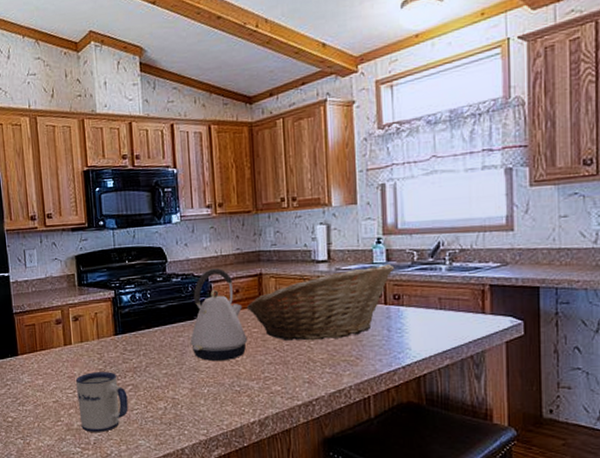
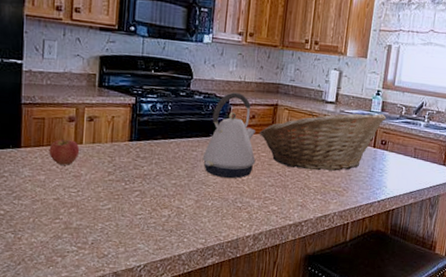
apple: none [42,341,70,367] -> present [49,138,80,165]
mug: present [75,372,129,432] -> none [80,174,134,233]

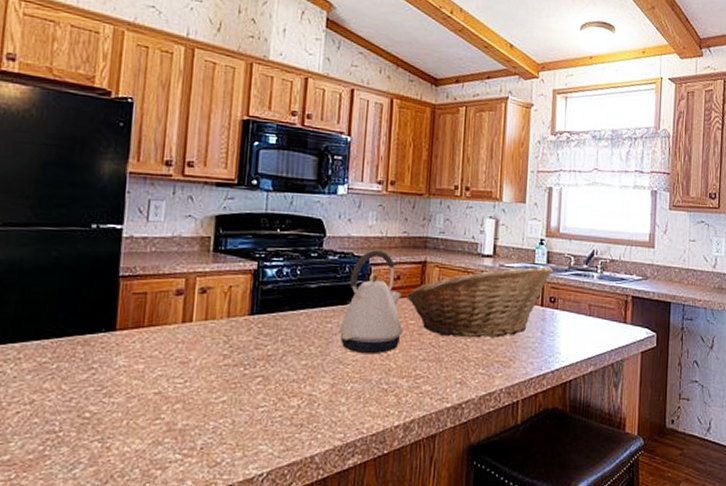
apple: present [49,138,80,165] -> none [150,316,189,349]

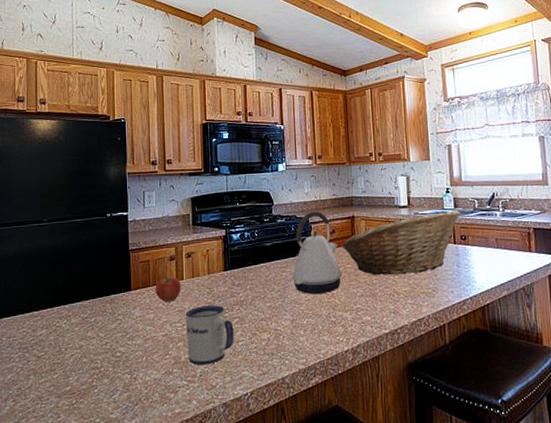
apple: none [150,316,189,349] -> present [155,276,182,302]
mug: none [187,358,254,434] -> present [185,305,234,365]

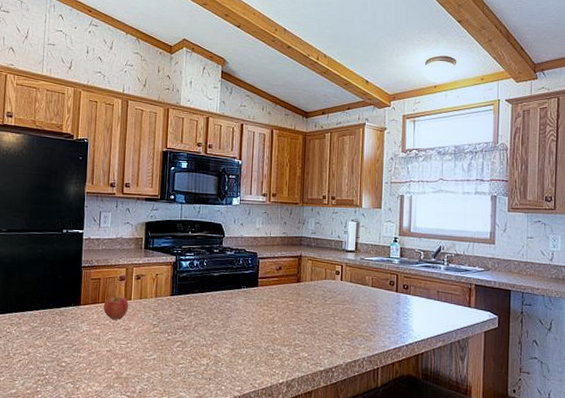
mug: present [185,305,234,365] -> none [129,327,176,382]
kettle: present [292,211,342,295] -> none [235,247,285,327]
fruit basket: present [341,210,461,275] -> none [286,260,406,317]

